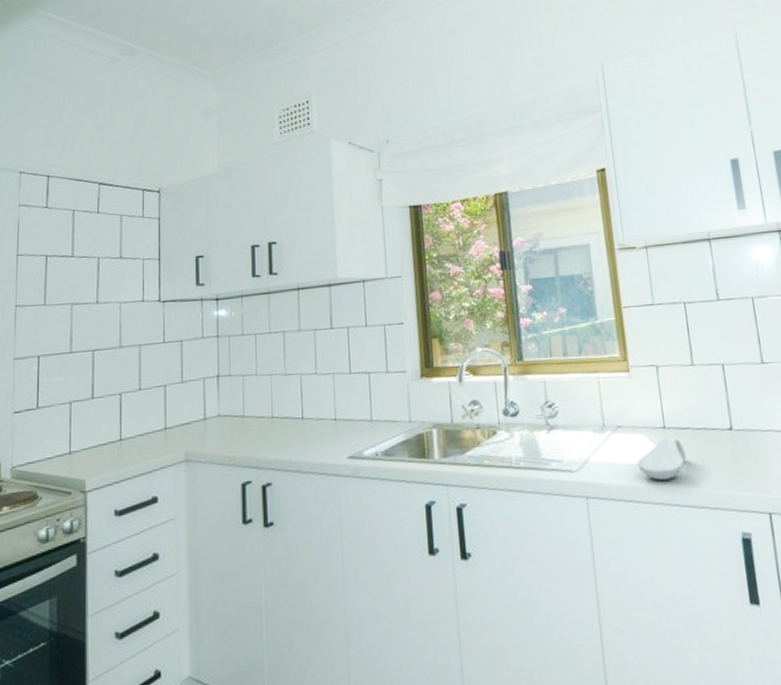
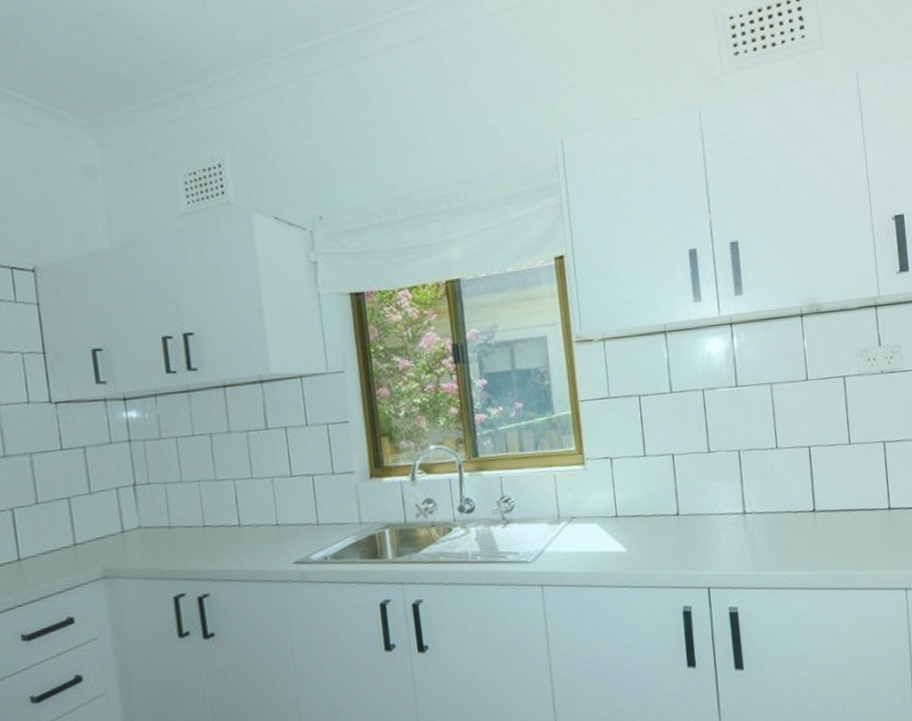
spoon rest: present [637,437,686,481] -> none [590,525,636,566]

